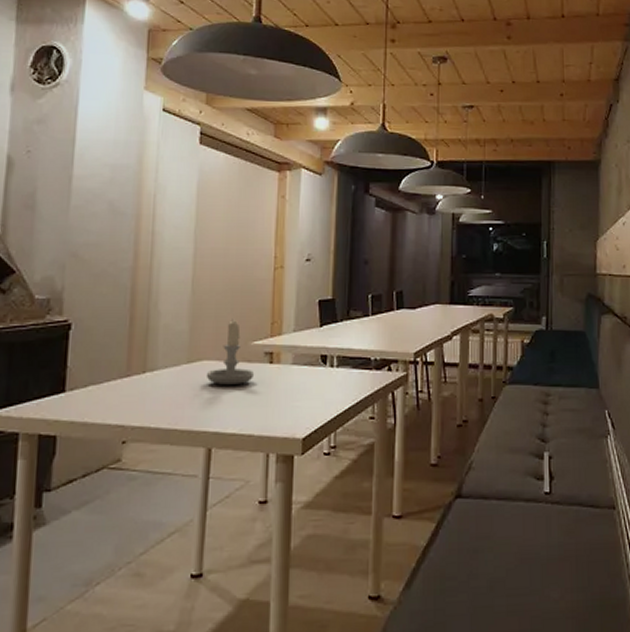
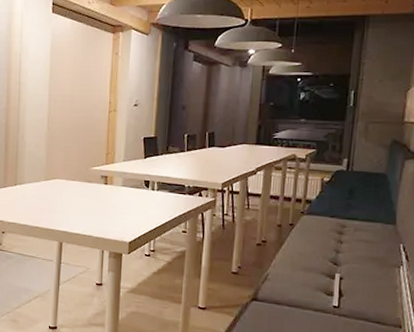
candle: present [207,318,254,386] -> none [59,149,93,199]

